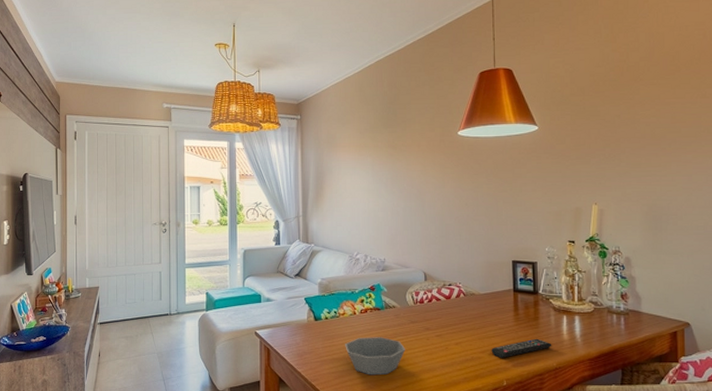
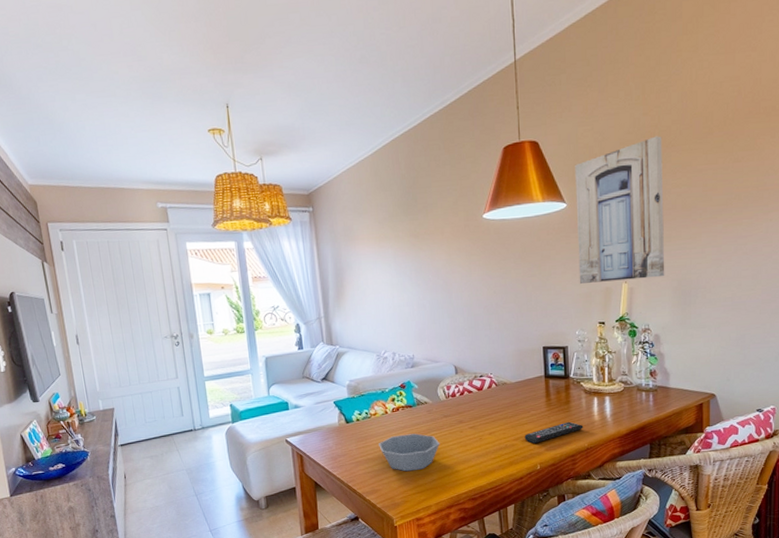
wall art: none [547,70,635,202] -> present [575,136,665,284]

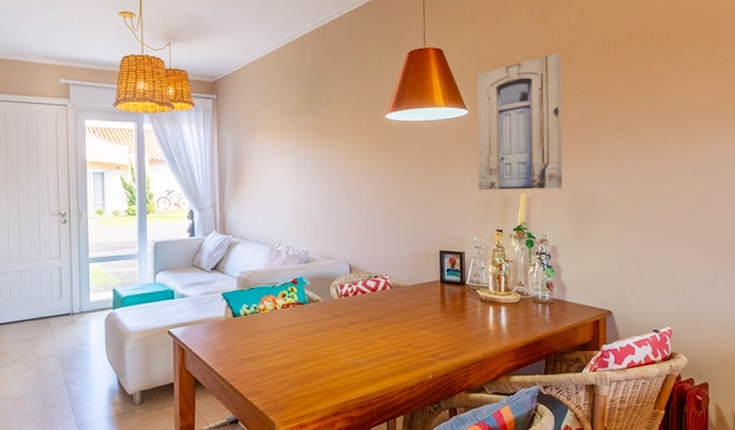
bowl: present [379,433,440,472] -> none [266,333,330,373]
remote control: present [524,421,584,444] -> none [417,330,478,351]

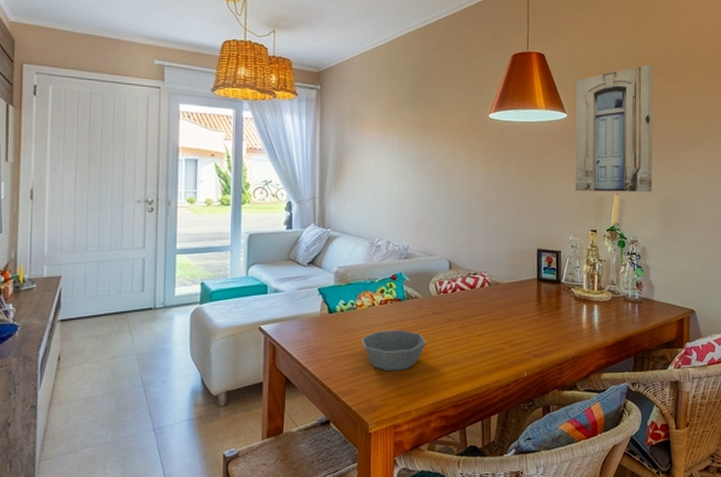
bowl: none [266,333,330,373] -> present [362,330,427,372]

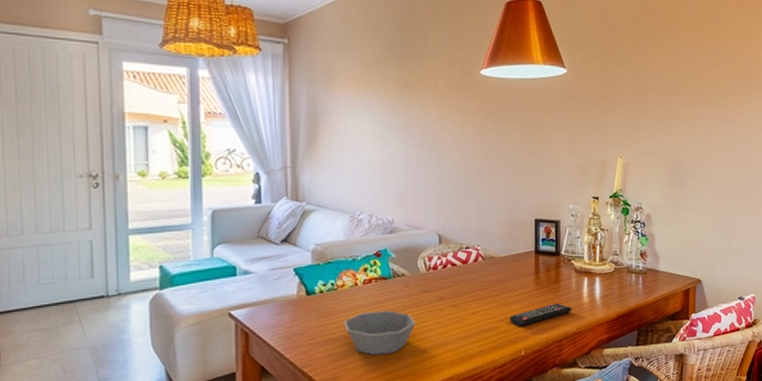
remote control: none [513,328,572,349] -> present [509,303,572,326]
wall art: present [575,64,653,193] -> none [575,13,661,155]

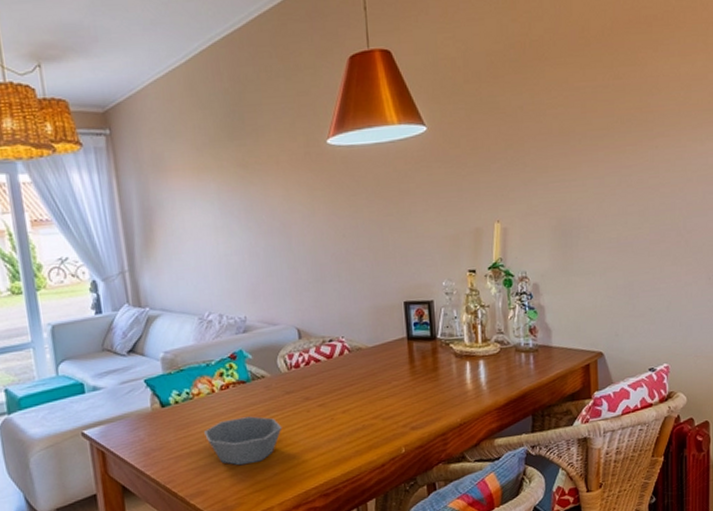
remote control: present [509,303,572,326] -> none [385,392,455,422]

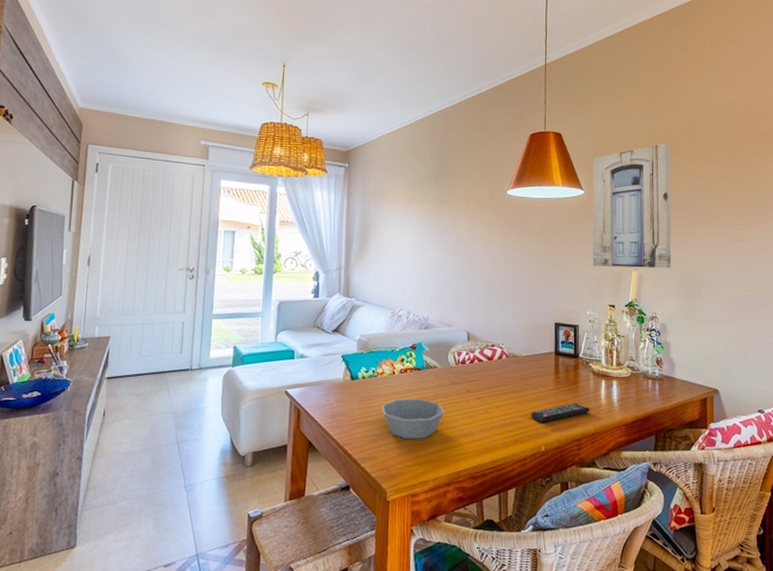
remote control: none [385,392,455,422] -> present [531,402,590,423]
wall art: none [435,46,543,224] -> present [592,143,672,269]

